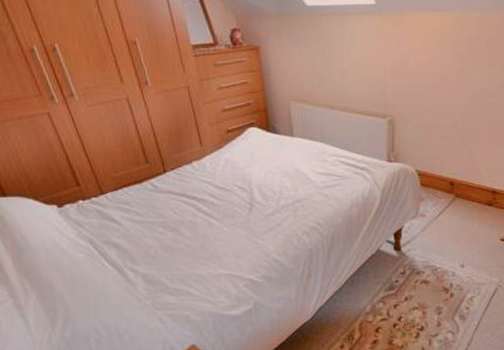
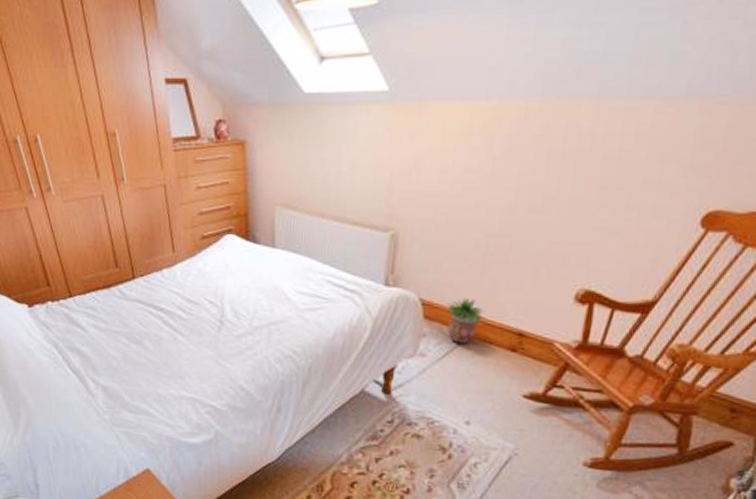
potted plant: none [437,166,467,203] -> present [446,297,485,343]

